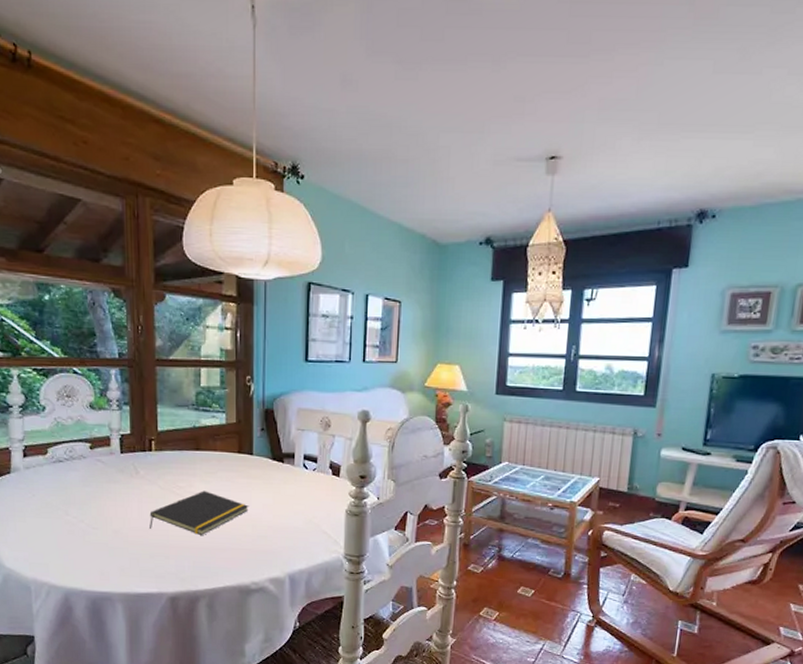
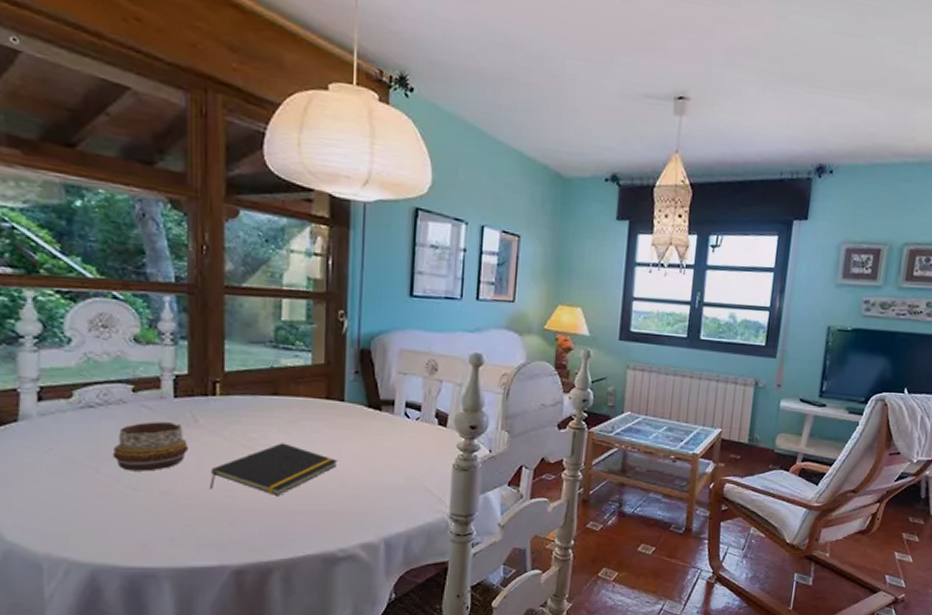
decorative bowl: none [77,473,133,514] -> present [112,422,190,472]

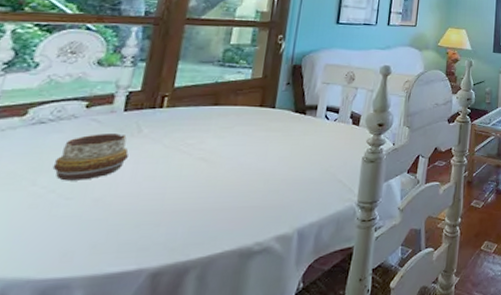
notepad: present [210,443,338,495] -> none [142,147,264,195]

